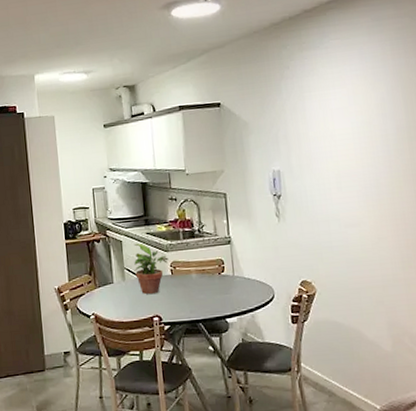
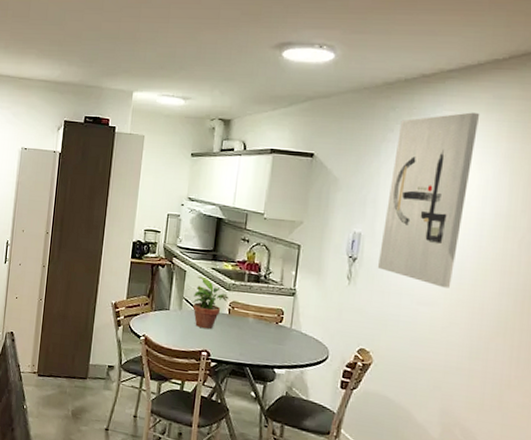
wall art: none [294,37,372,207] -> present [377,112,480,288]

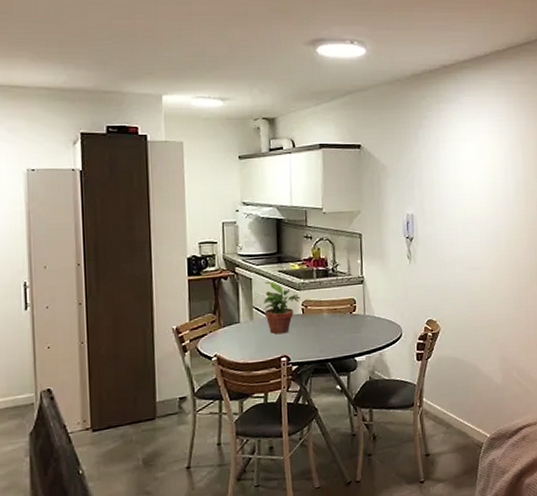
wall art: present [377,112,480,288] -> none [431,97,493,252]

